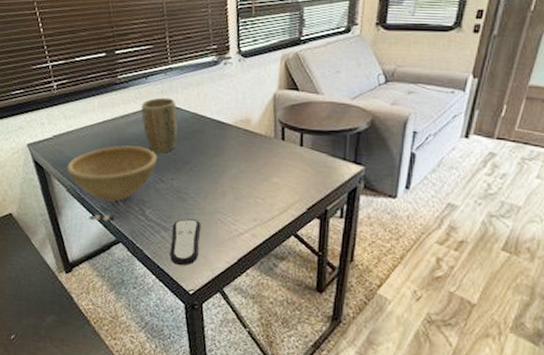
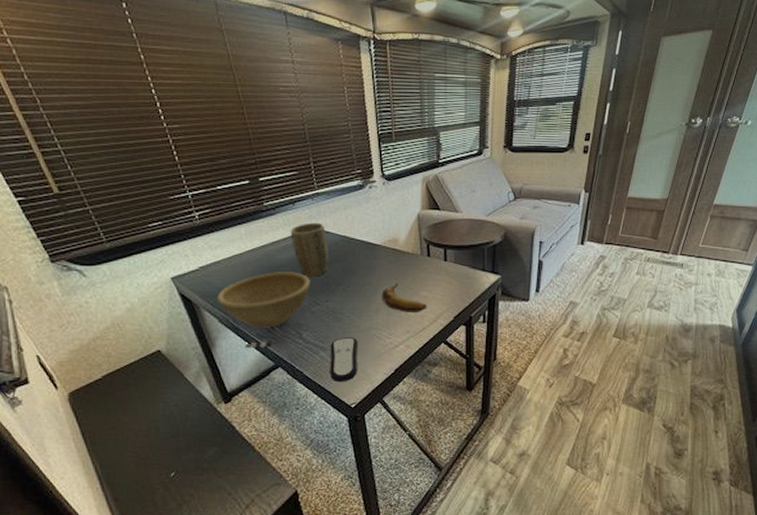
banana: none [229,166,278,200] -> present [381,283,427,312]

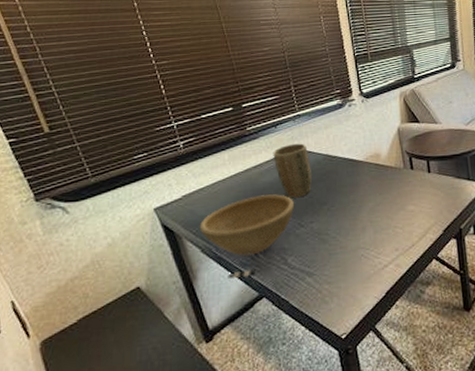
remote control: present [330,337,358,383] -> none [317,259,346,311]
banana: present [381,283,427,312] -> none [367,198,415,229]

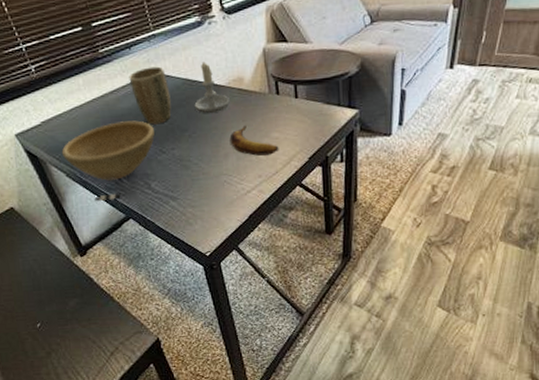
candle: none [334,139,367,188] -> present [194,62,230,114]
banana: none [367,198,415,229] -> present [229,125,279,156]

